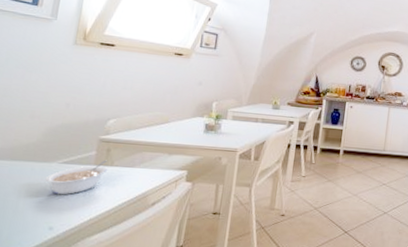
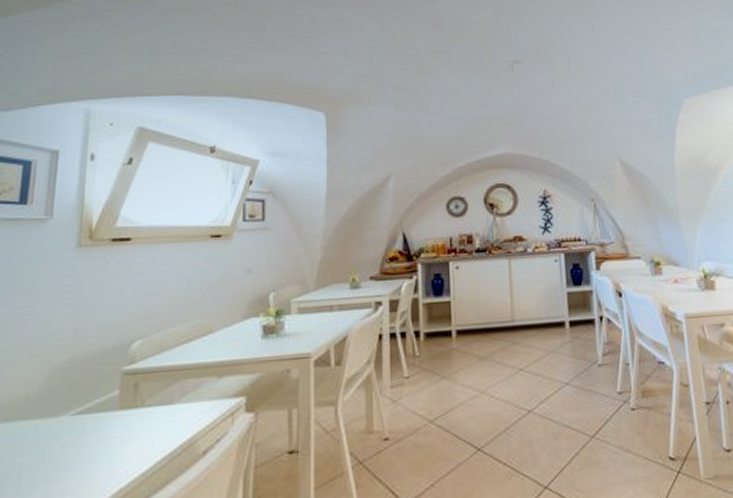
legume: present [45,160,107,195] -> none [54,399,137,462]

